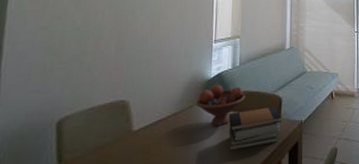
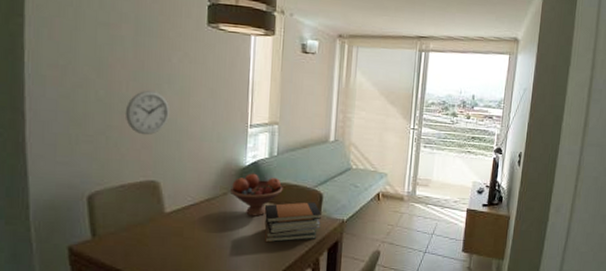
wall clock: none [99,16,141,58] -> present [125,90,169,135]

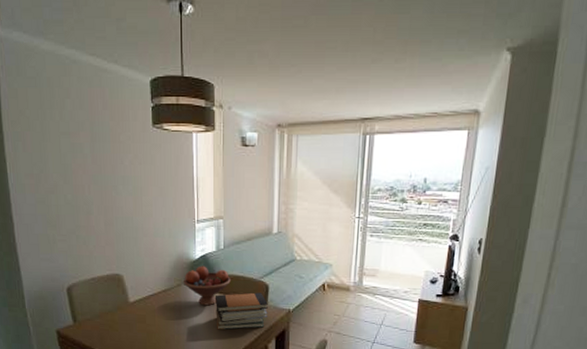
wall clock: present [125,90,169,135] -> none [89,192,126,234]

